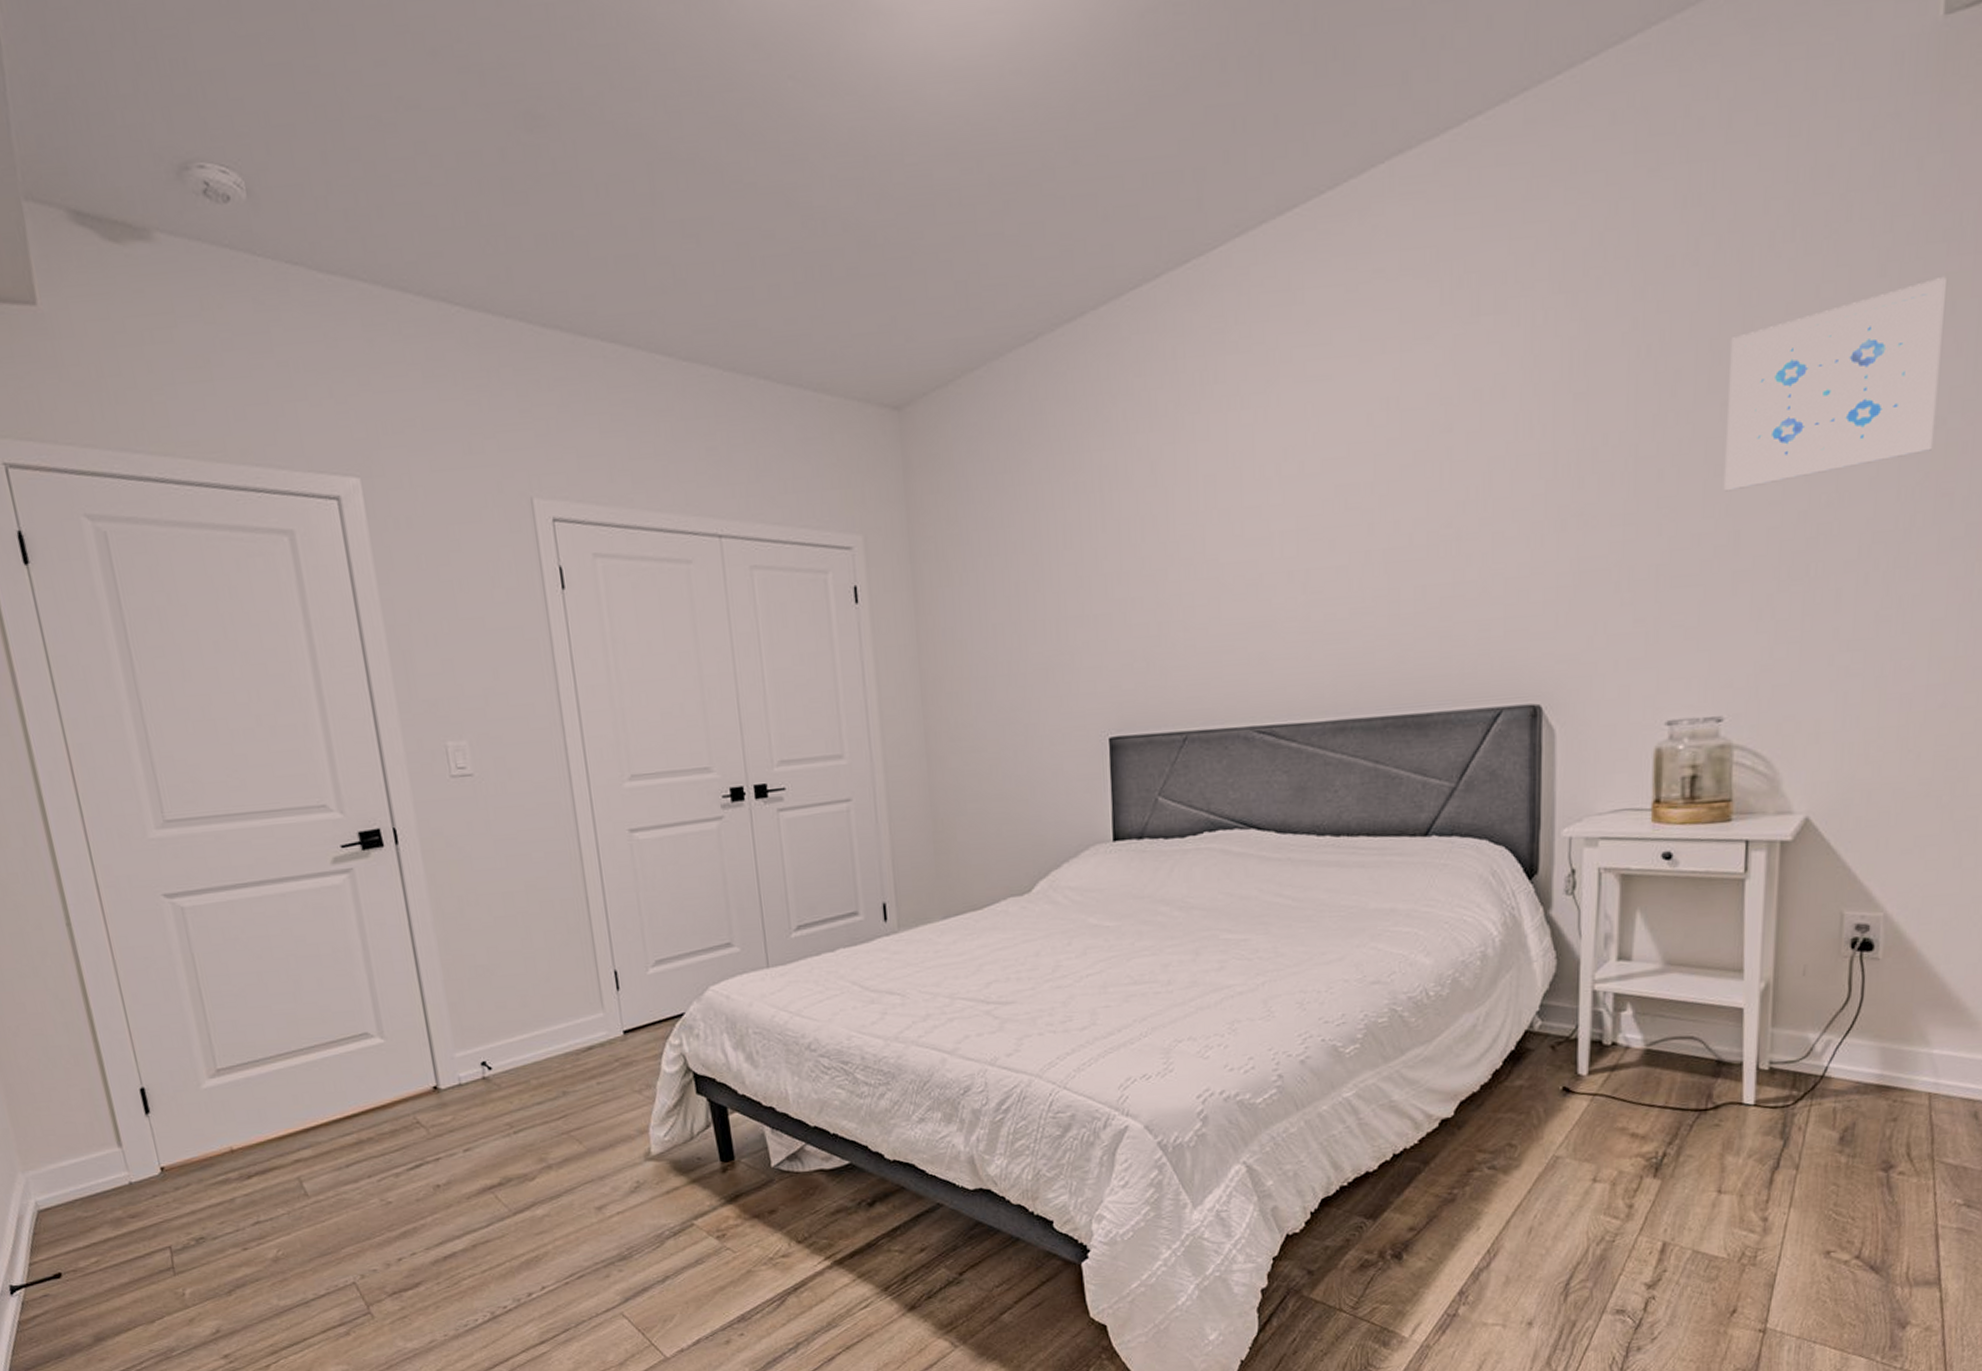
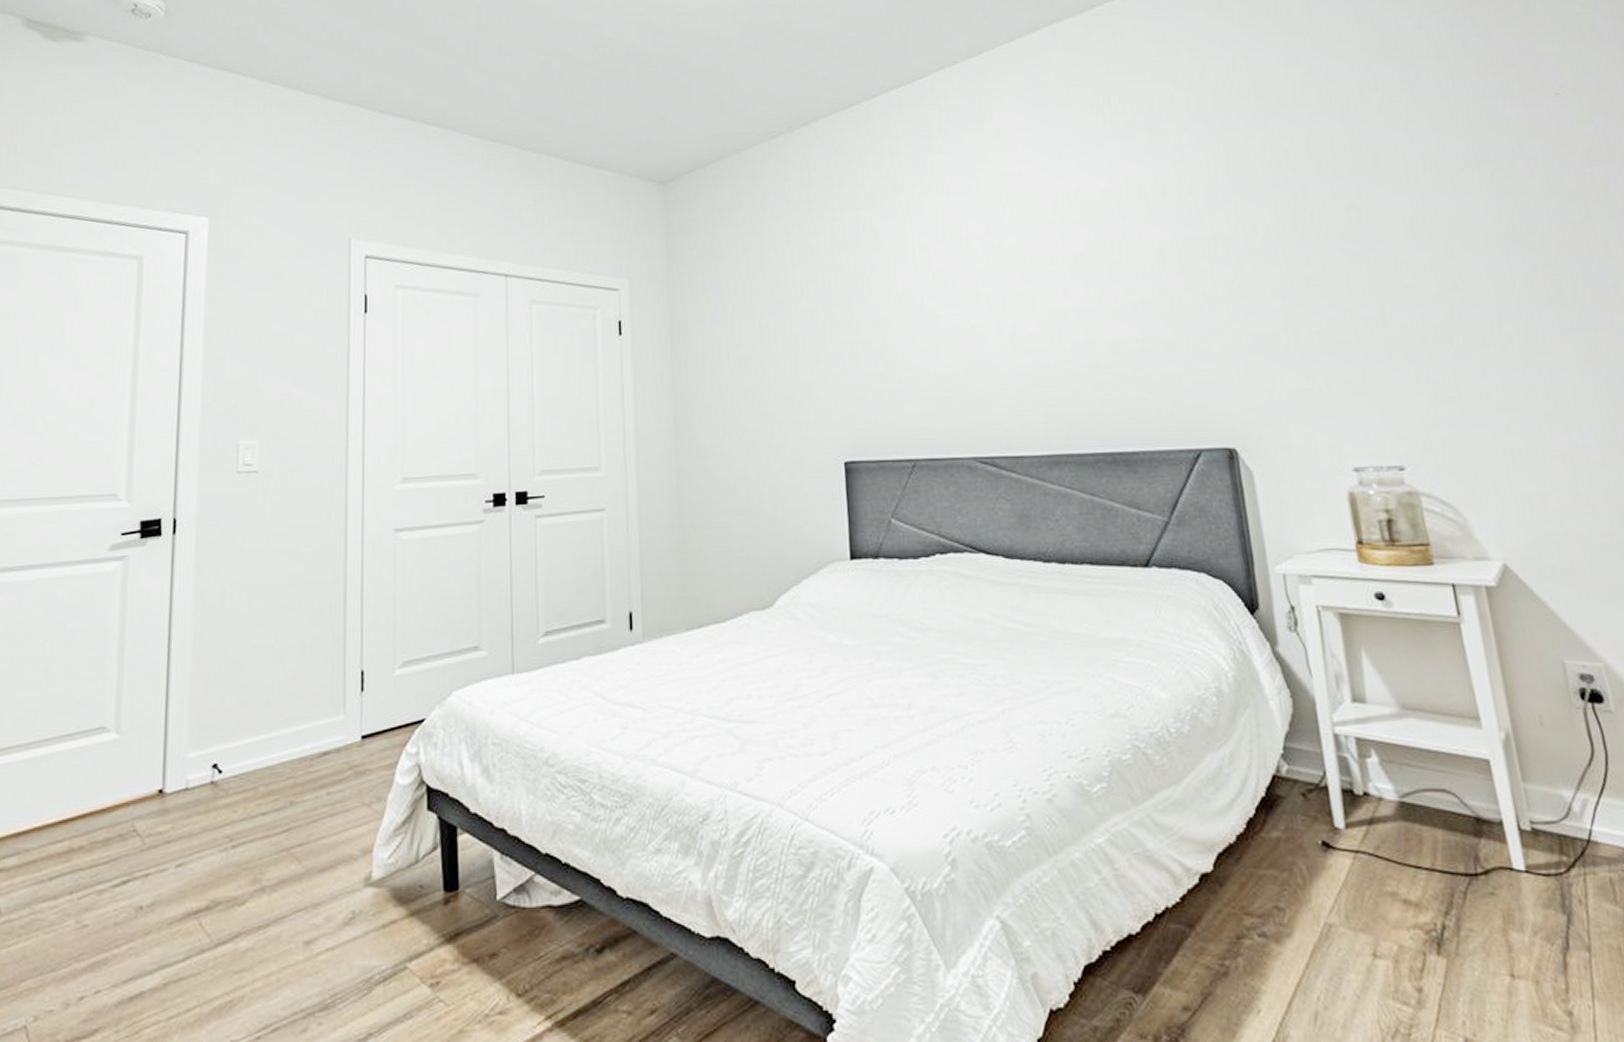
wall art: present [1724,276,1946,492] -> none [1344,120,1532,275]

